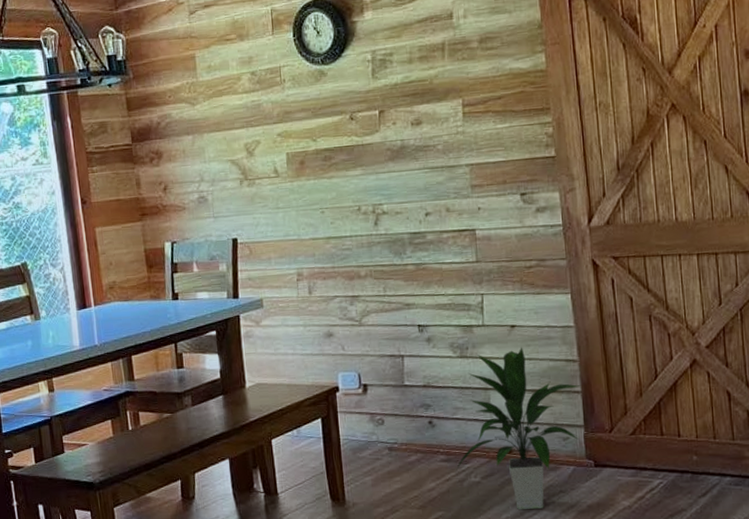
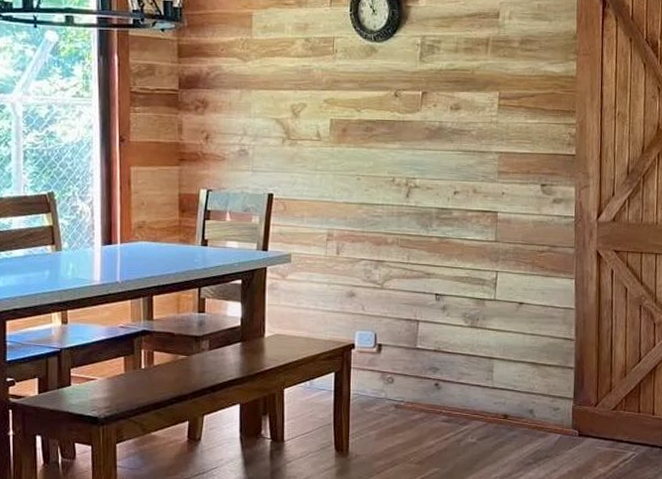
indoor plant: present [456,347,580,509] -> none [455,323,574,471]

